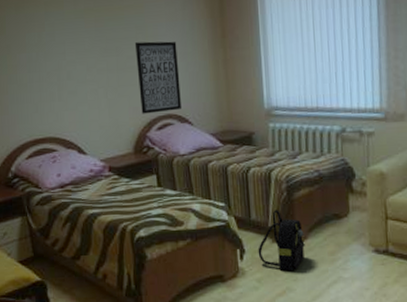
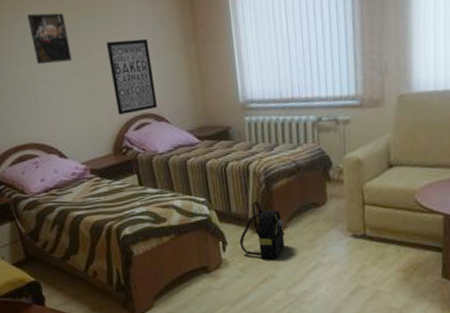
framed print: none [59,10,100,60] -> present [27,12,72,65]

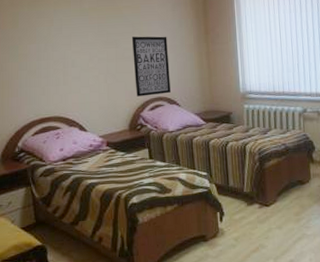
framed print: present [27,12,72,65] -> none [67,9,101,51]
backpack: present [239,201,285,259] -> none [235,177,275,230]

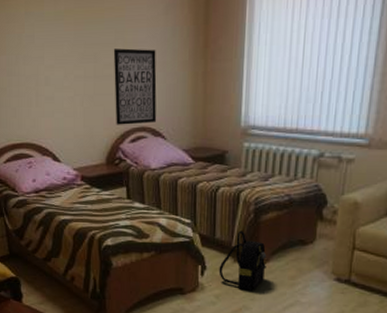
backpack: none [235,177,275,230] -> present [218,231,267,290]

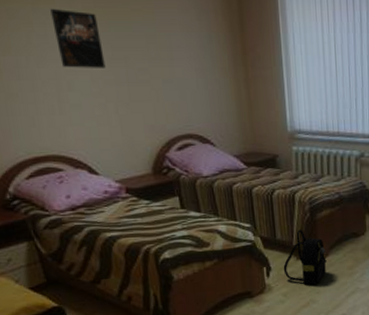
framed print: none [39,11,78,65] -> present [50,8,106,68]
wall art: present [113,48,157,125] -> none [146,53,203,133]

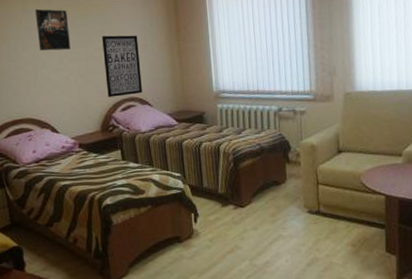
wall art: none [146,53,203,133] -> present [101,35,143,97]
backpack: present [283,229,327,285] -> none [209,178,250,231]

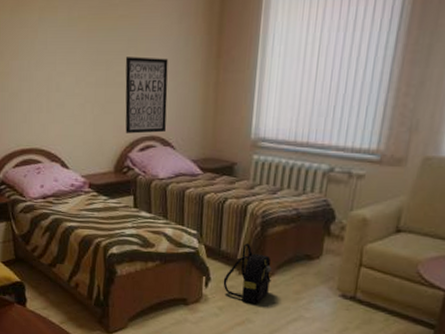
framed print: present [35,9,71,51] -> none [52,17,90,71]
backpack: none [209,178,250,231] -> present [223,243,272,303]

